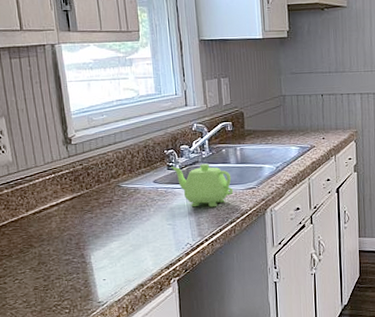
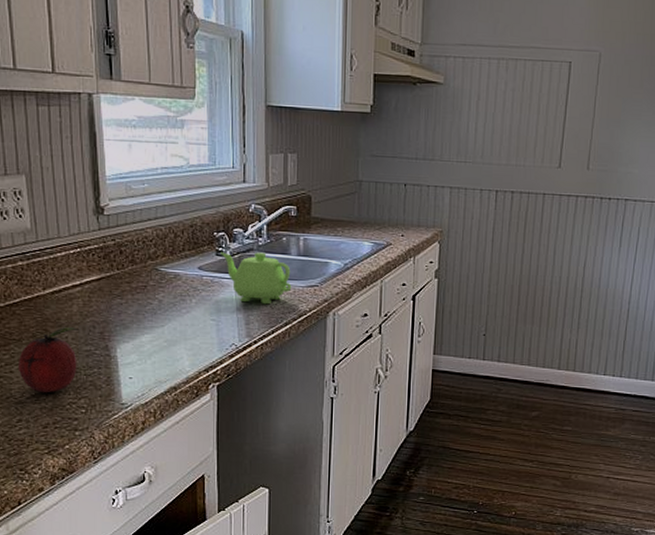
fruit: none [10,241,59,299] -> present [17,327,80,393]

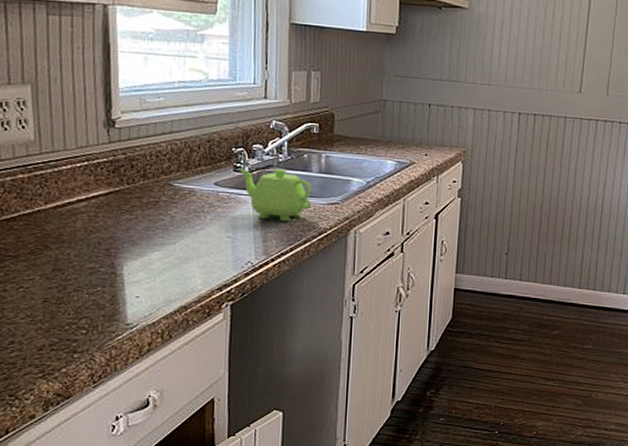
fruit: present [17,327,80,393] -> none [12,243,84,313]

